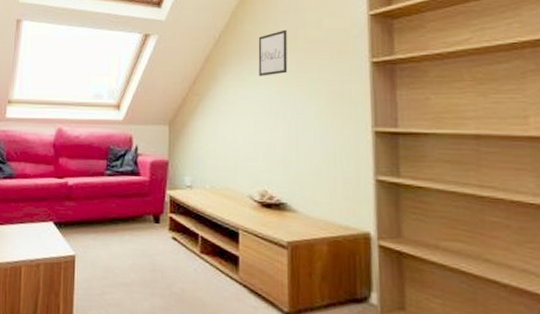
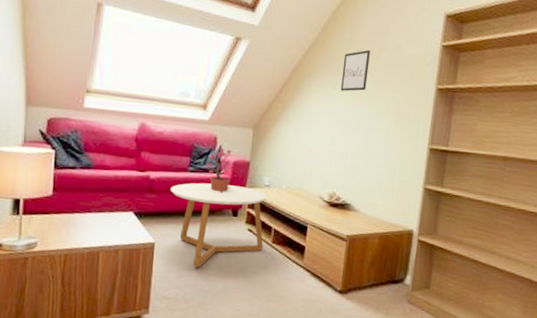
coffee table: none [88,187,191,284] -> present [170,182,268,268]
potted plant: none [122,147,151,198] -> present [205,147,232,194]

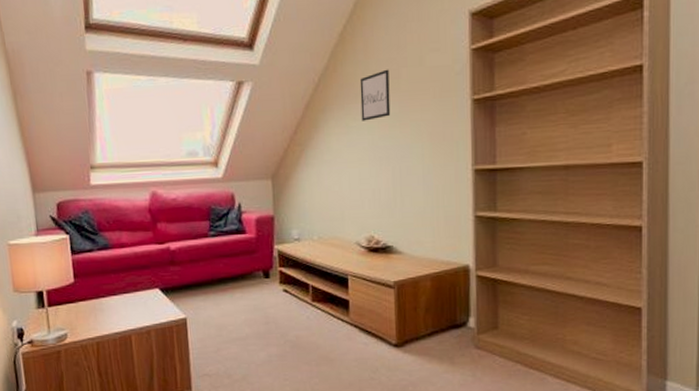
coffee table: present [170,182,268,268] -> none [193,244,303,339]
potted plant: present [205,147,232,194] -> none [226,205,258,255]

